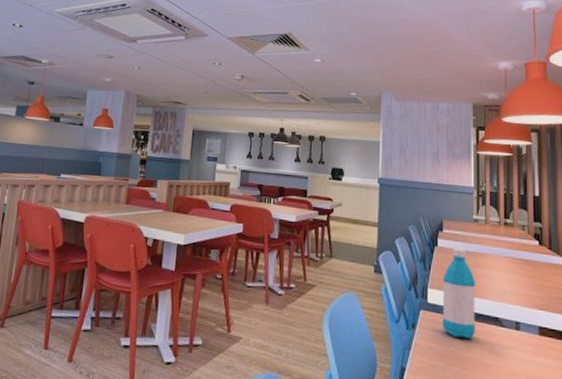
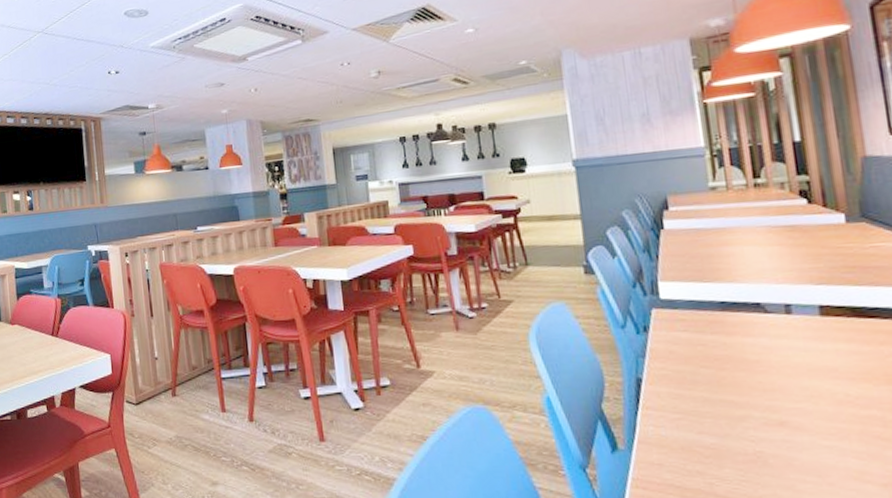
water bottle: present [442,249,476,339] -> none [676,227,730,334]

